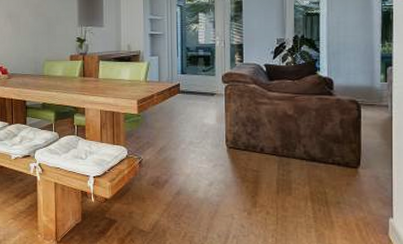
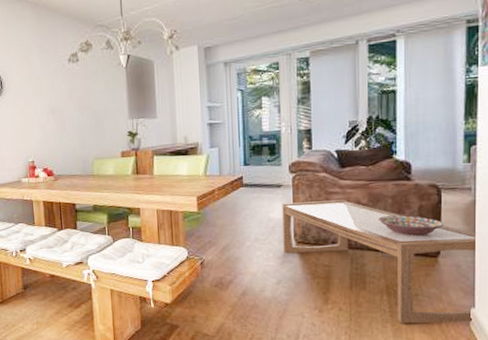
coffee table: none [215,110,394,231] -> present [282,200,477,323]
decorative bowl: none [303,127,364,147] -> present [378,215,444,236]

